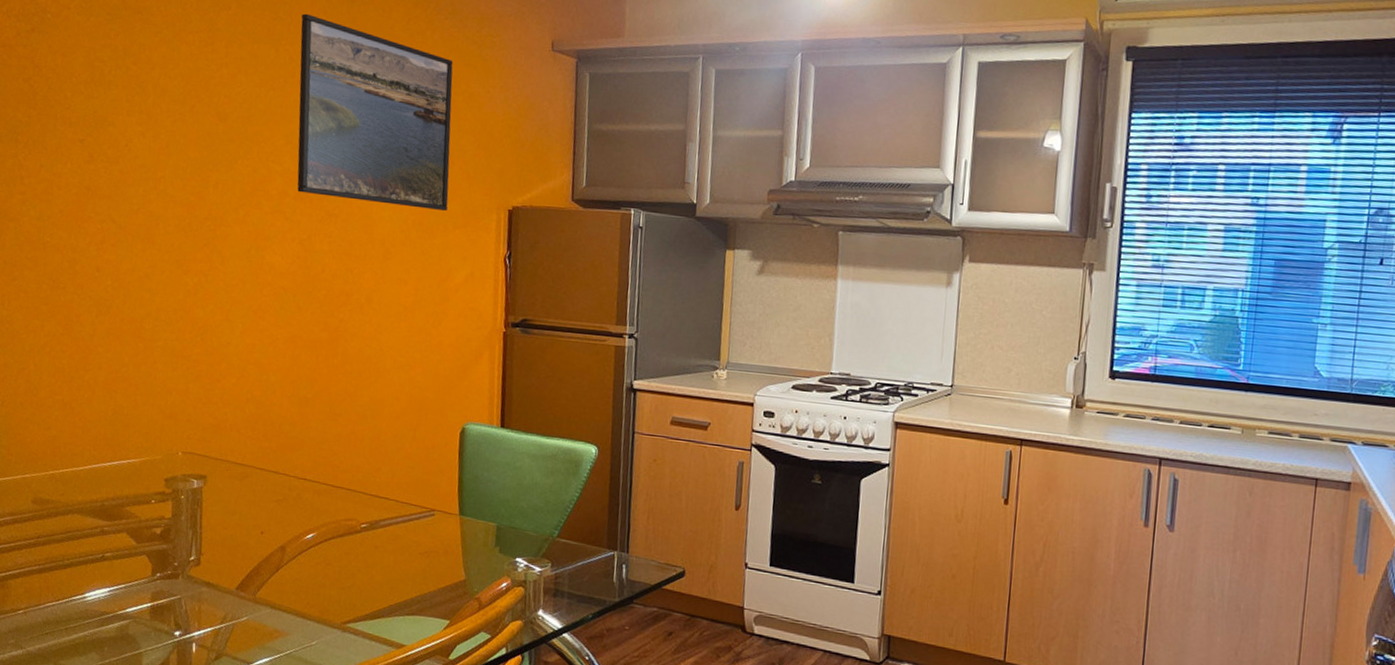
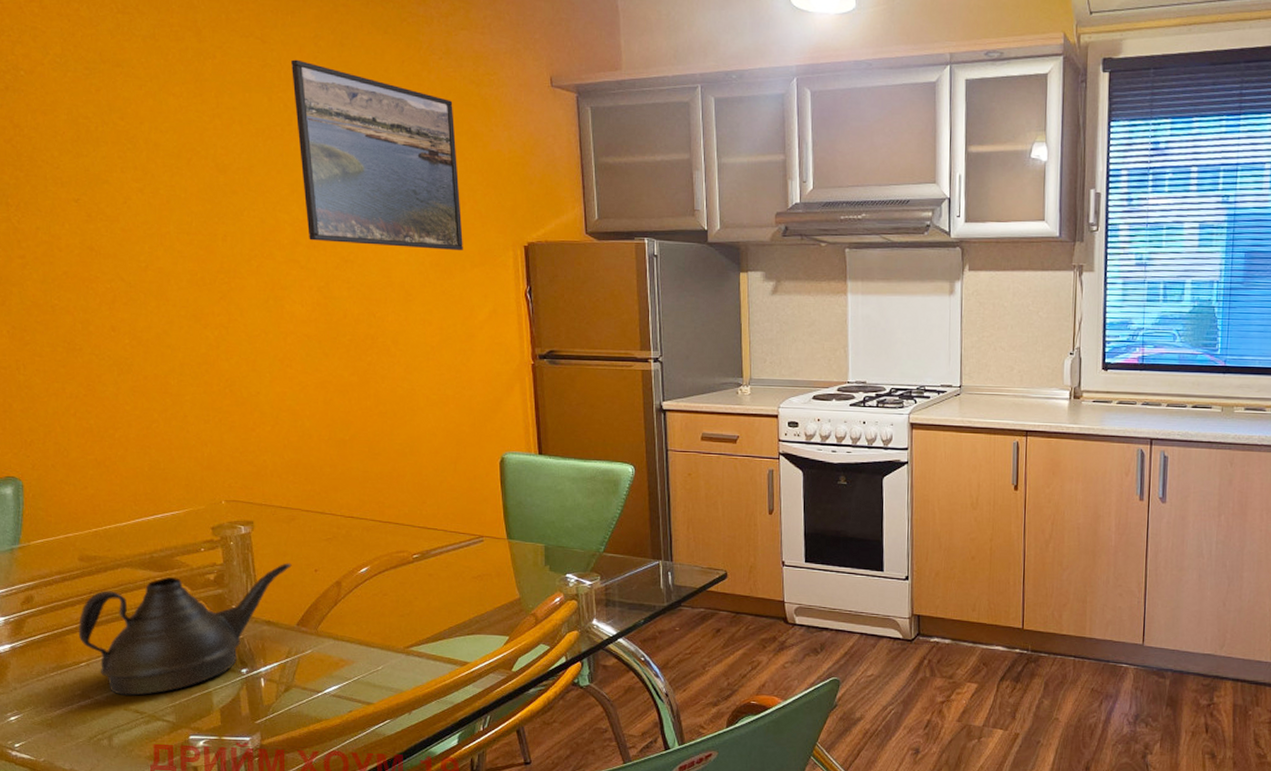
teapot: none [20,522,239,651] -> present [78,563,292,696]

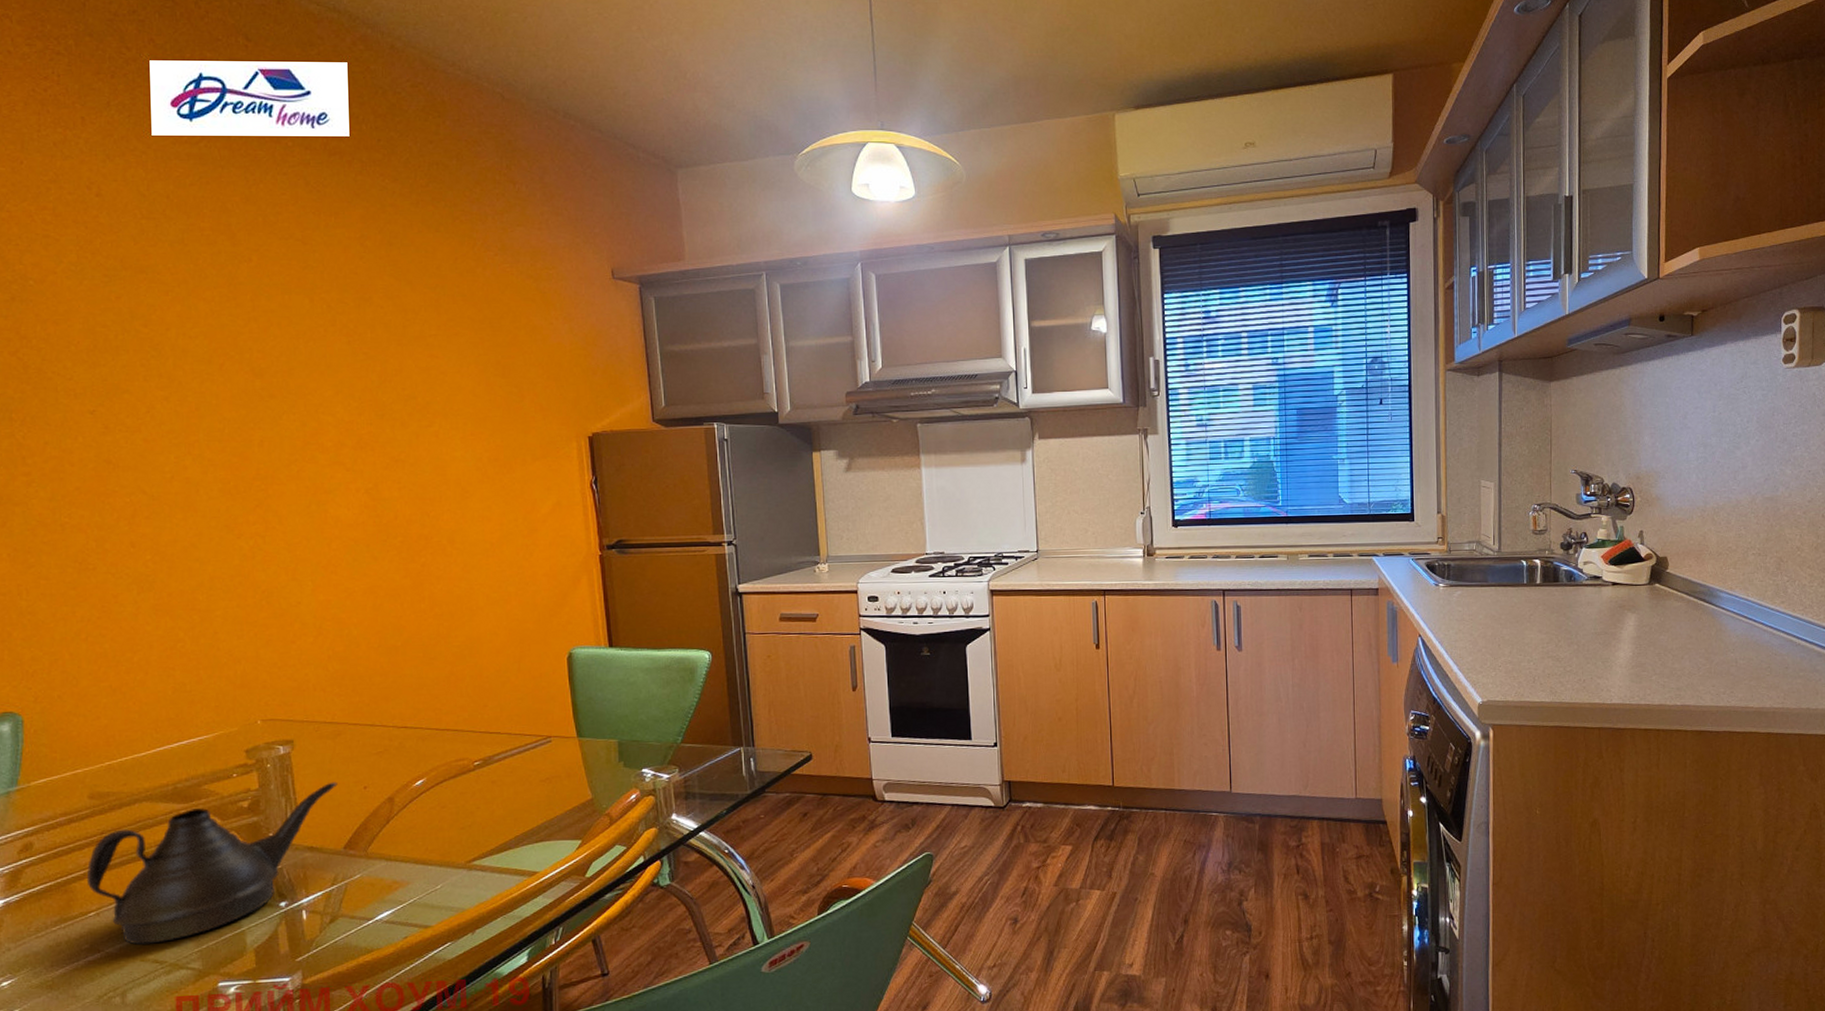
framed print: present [291,59,463,251] -> none [335,260,523,445]

